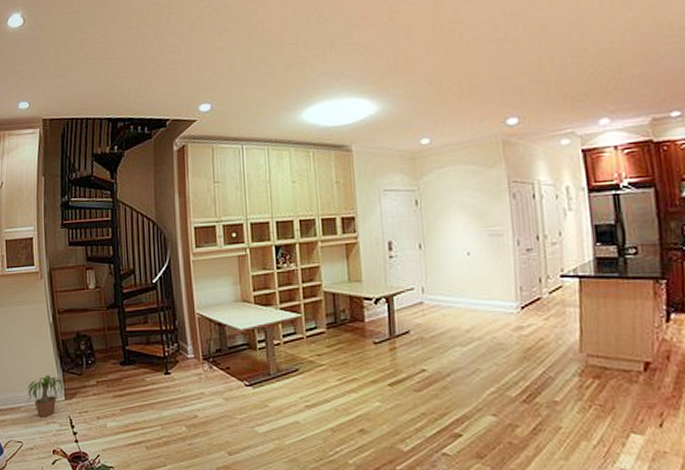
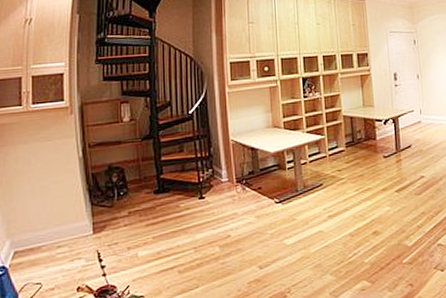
potted plant: present [24,375,67,417] -> none [46,210,96,255]

